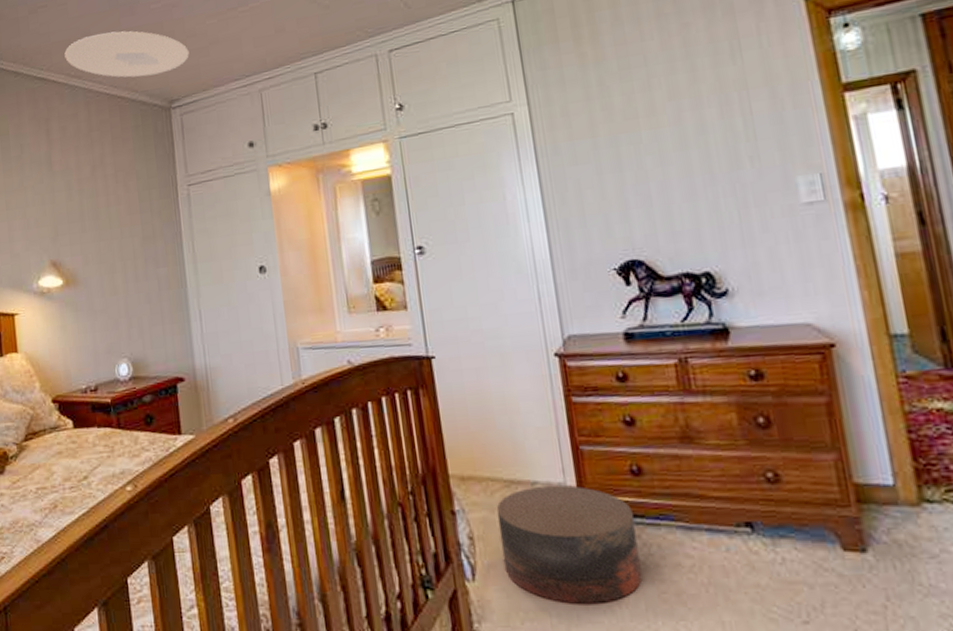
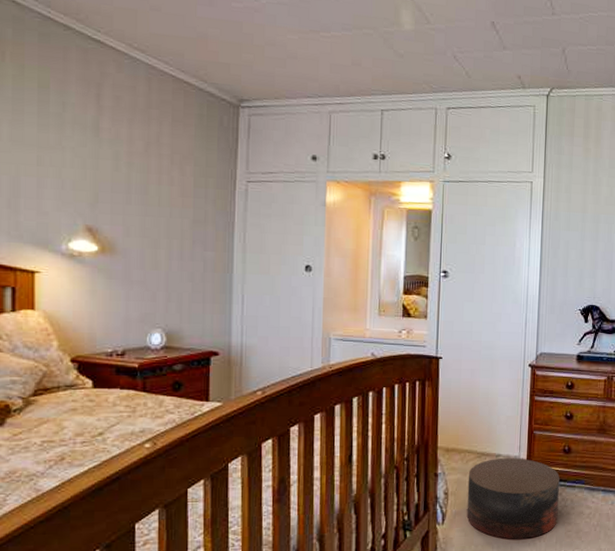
ceiling light: present [64,31,189,78] -> none [128,12,266,72]

